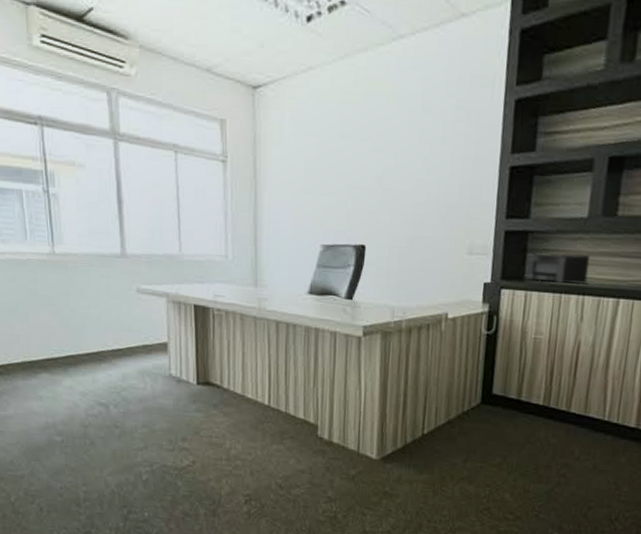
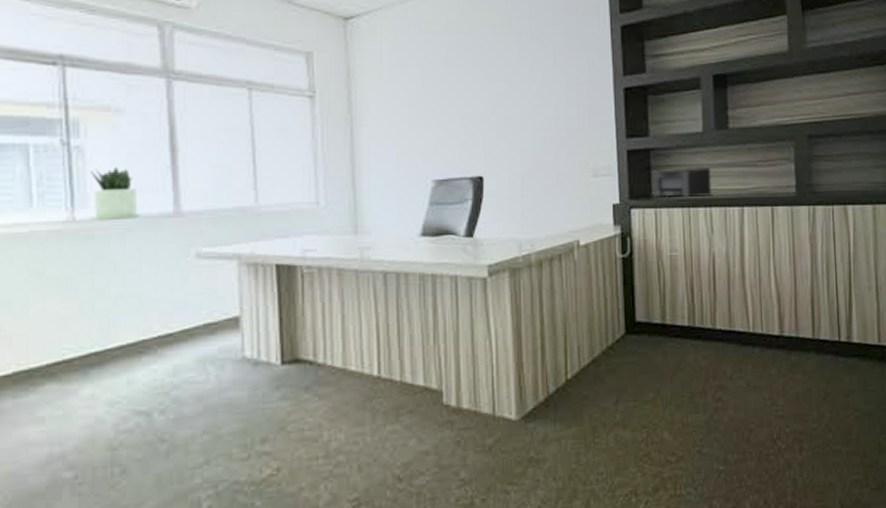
planter: none [64,213,99,257] -> present [91,167,142,222]

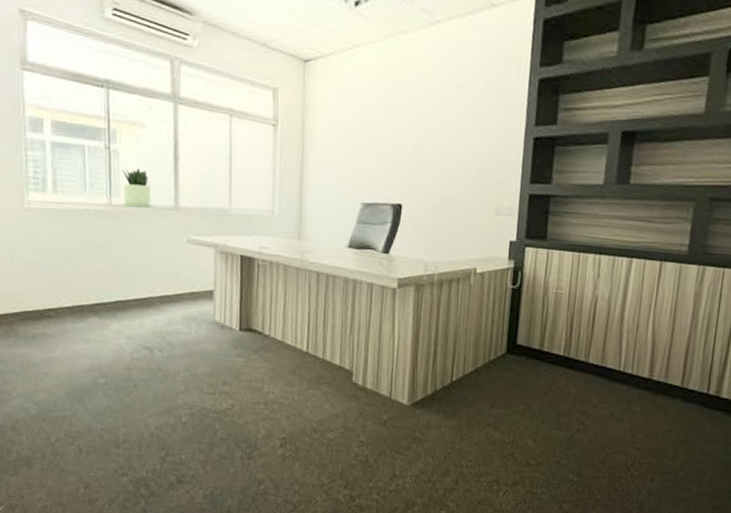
printer: present [649,166,712,198] -> none [544,215,606,245]

